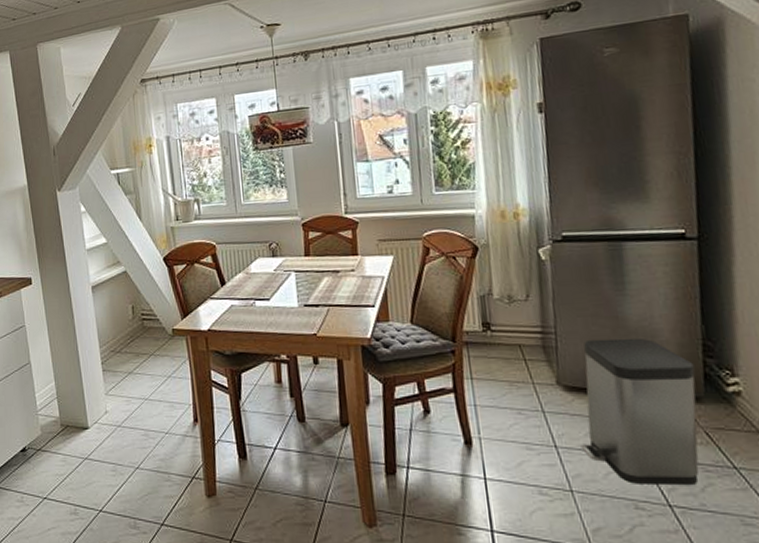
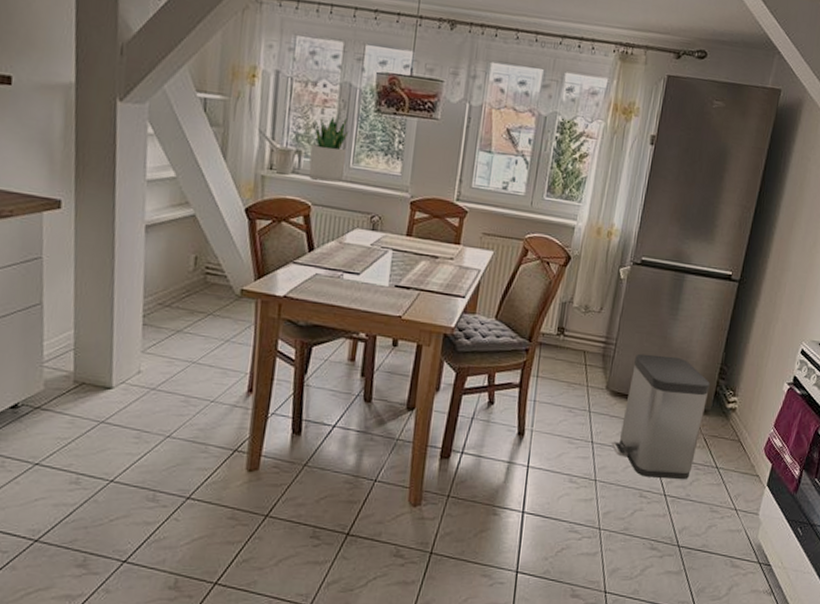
planter: none [204,159,238,222] -> present [309,114,350,183]

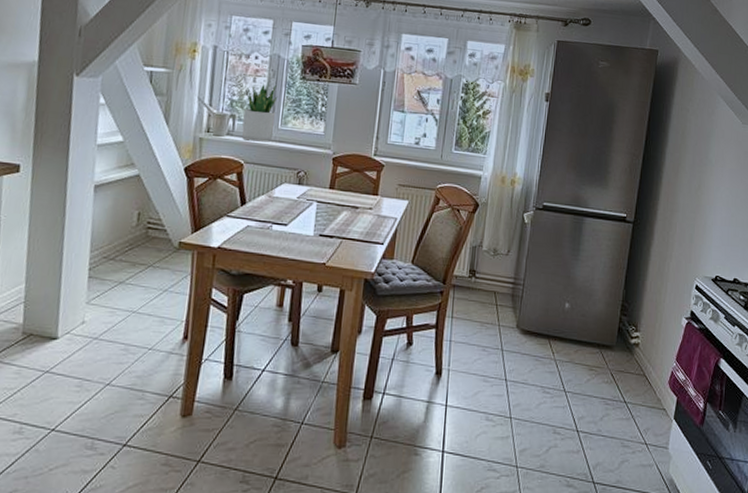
pedal bin: present [611,353,710,479] -> none [524,293,613,414]

